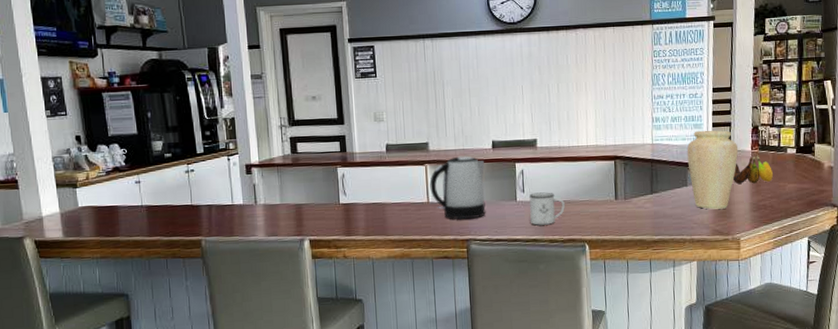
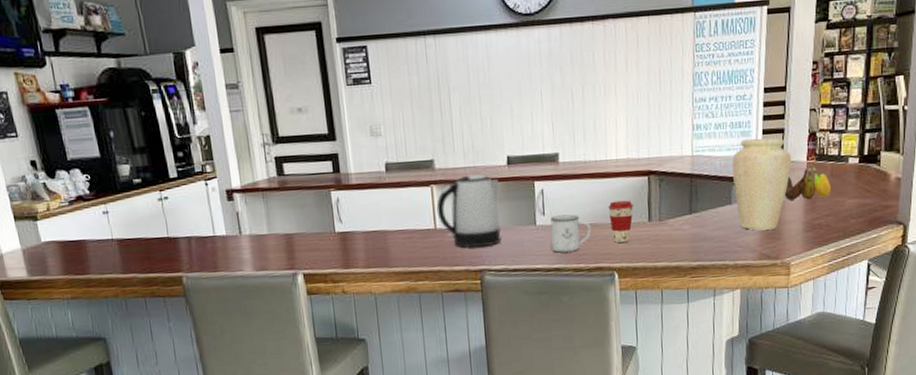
coffee cup: none [580,181,602,218] -> present [608,200,633,243]

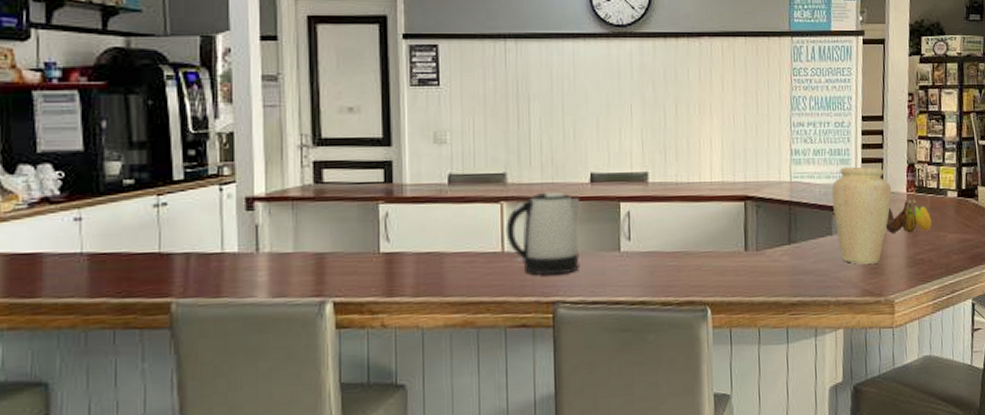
mug: present [550,214,591,253] -> none [637,240,682,284]
coffee cup: present [608,200,633,243] -> none [701,227,729,274]

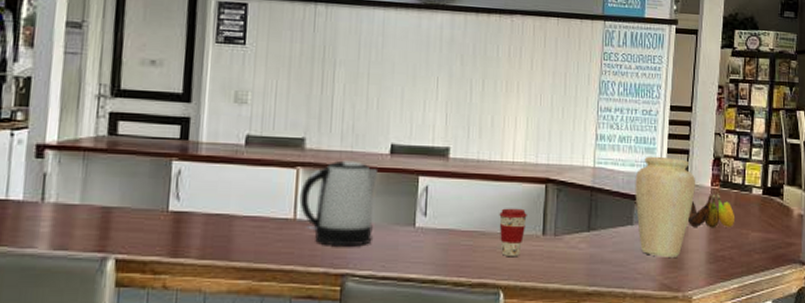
coffee cup: none [701,227,729,274] -> present [499,208,527,256]

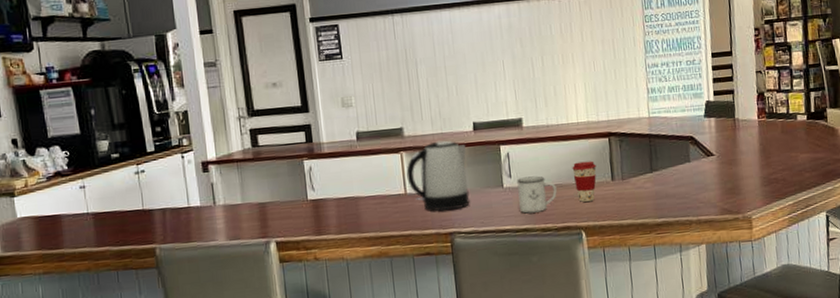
mug: none [431,218,478,262] -> present [517,176,557,214]
vase: present [635,156,695,257] -> none [687,98,744,186]
banana: present [687,194,736,228] -> none [739,125,784,157]

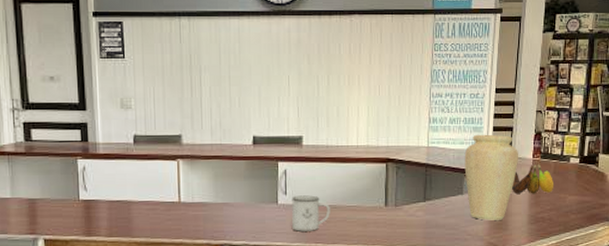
kettle: present [406,140,470,211] -> none [182,151,243,222]
coffee cup: present [572,161,597,202] -> none [347,185,371,225]
vase: none [687,98,744,186] -> present [464,134,518,220]
banana: none [739,125,784,157] -> present [511,164,554,194]

